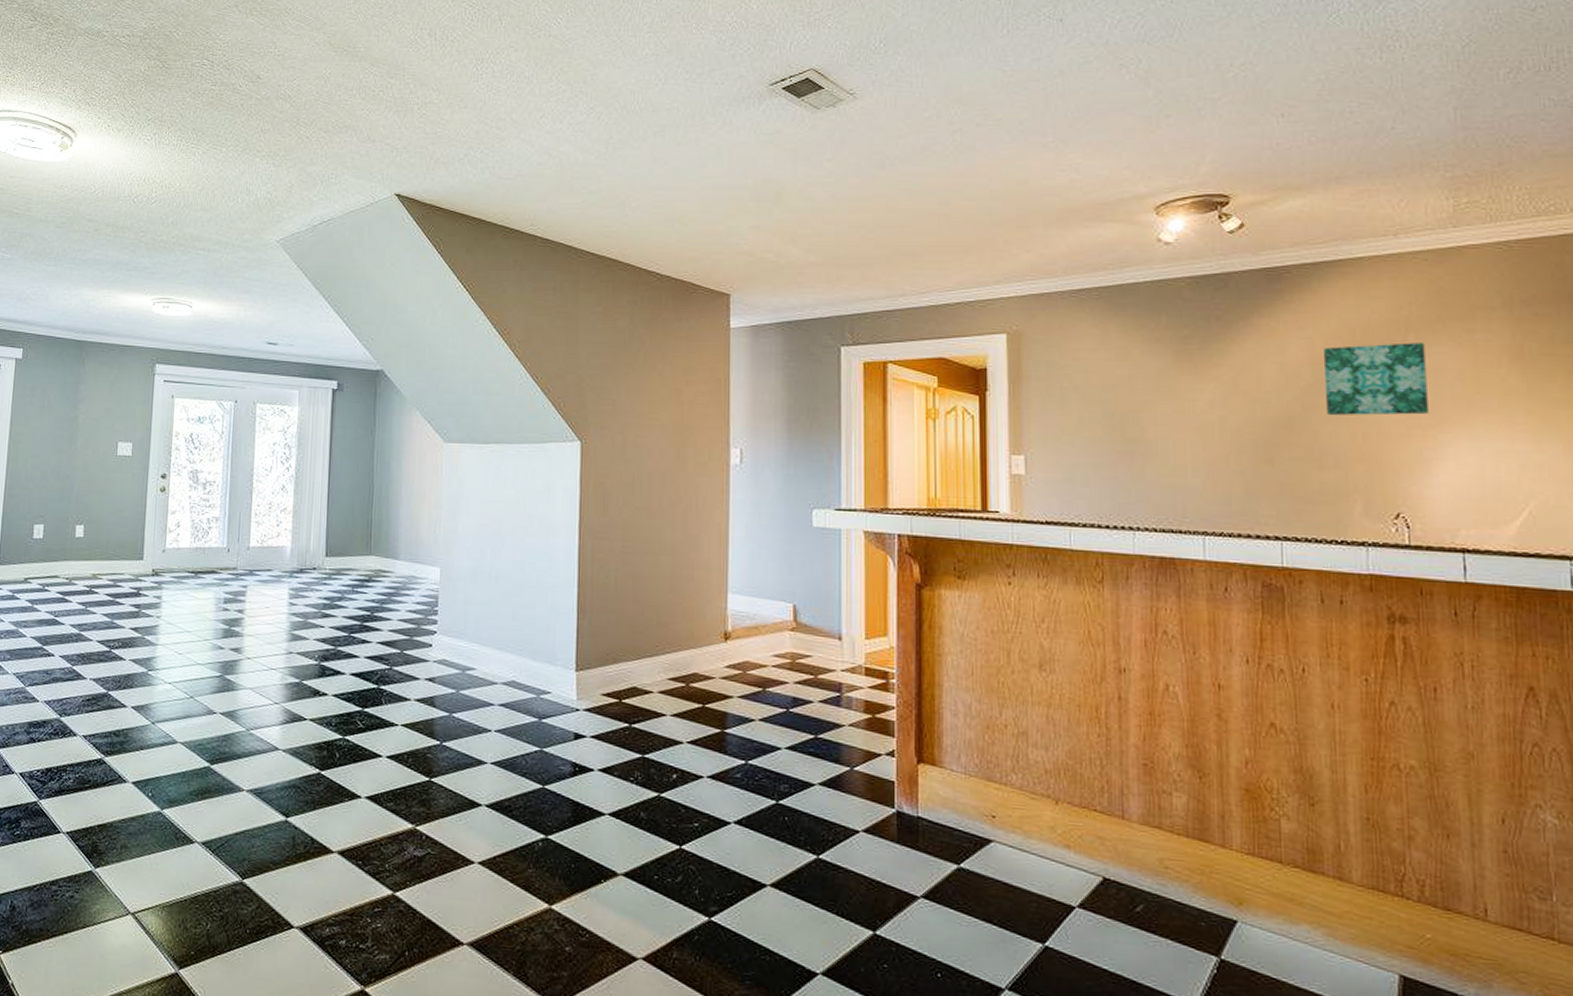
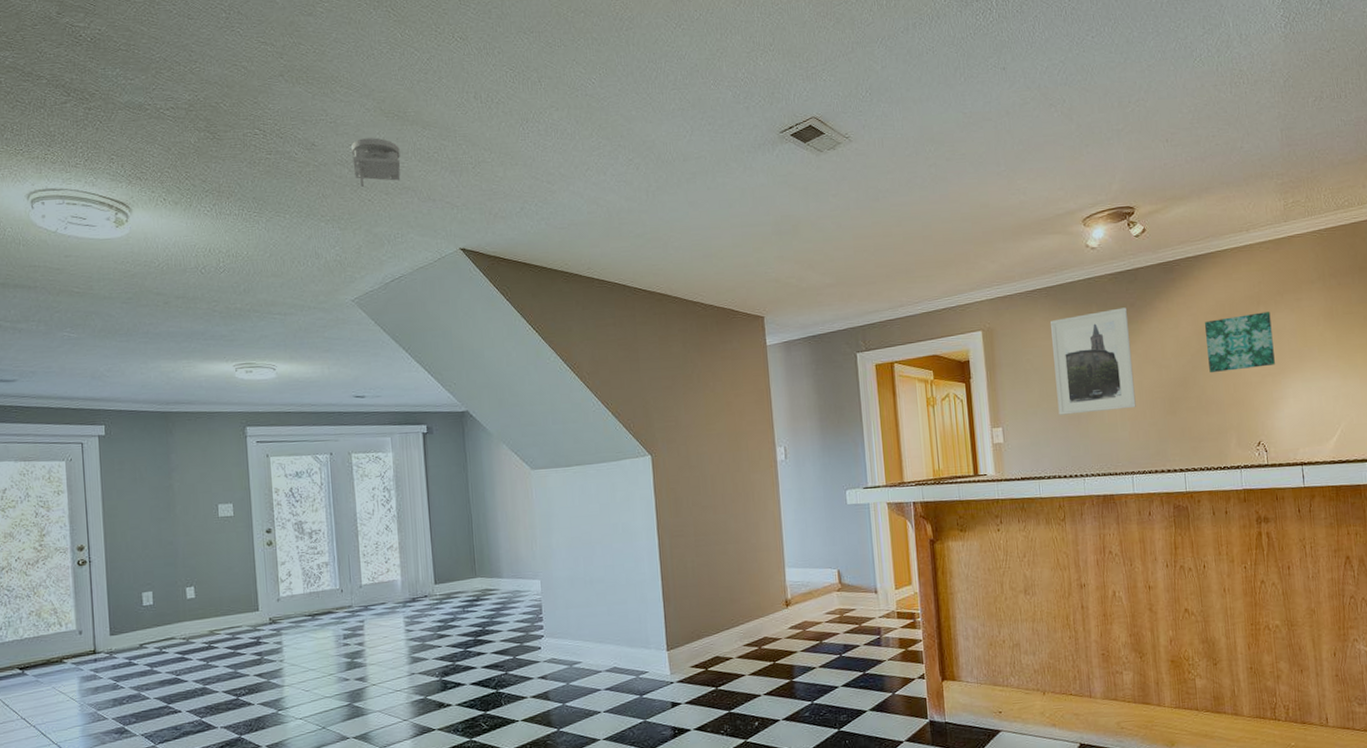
smoke detector: none [295,73,345,123] -> present [351,137,401,187]
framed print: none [1100,320,1216,450] -> present [1049,307,1136,415]

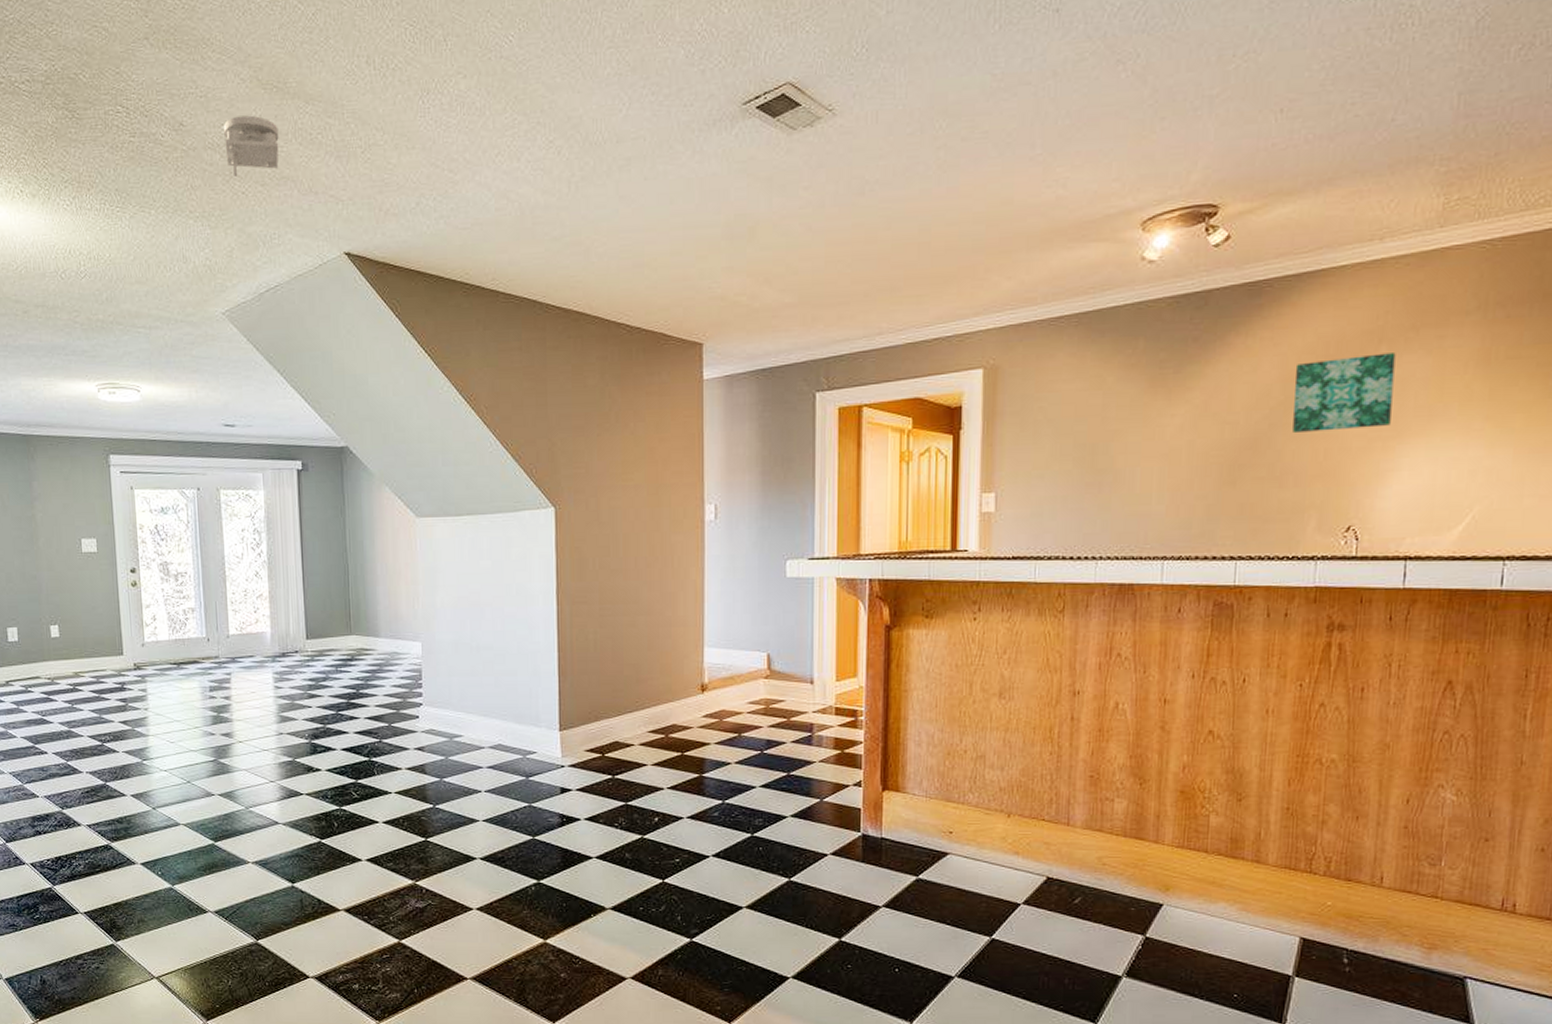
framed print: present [1049,307,1136,415] -> none [1073,342,1188,481]

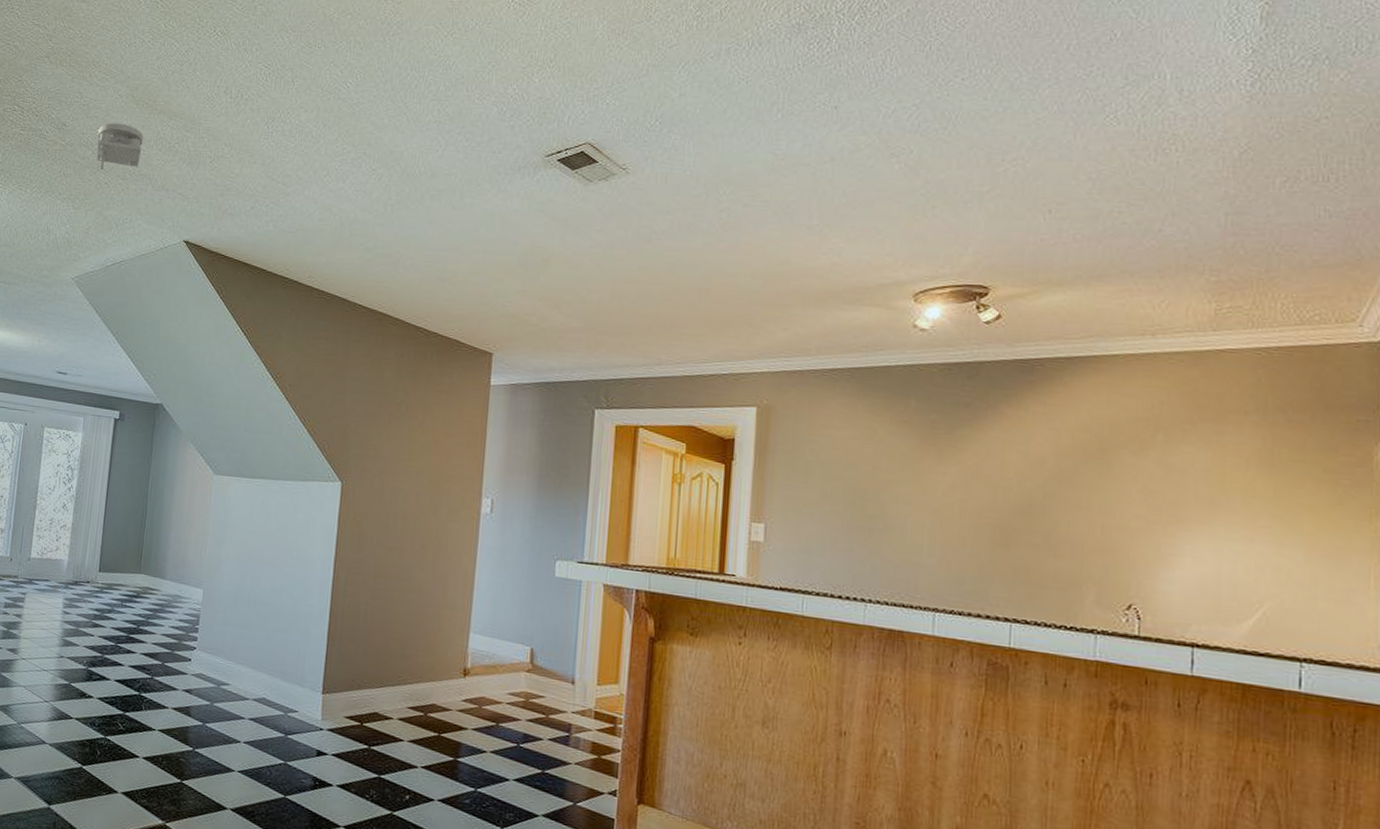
wall art: present [1293,353,1396,434] -> none [1068,440,1173,511]

